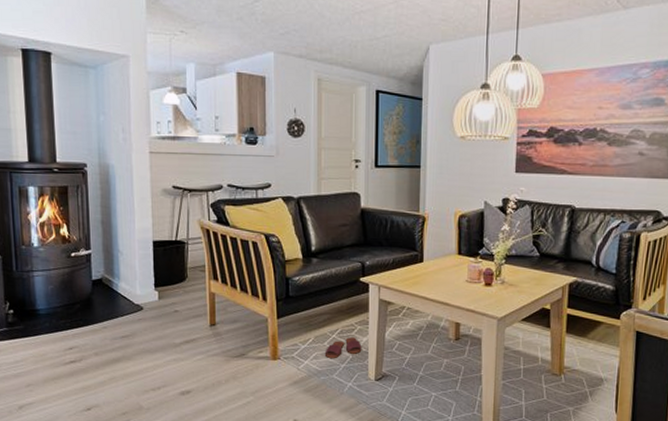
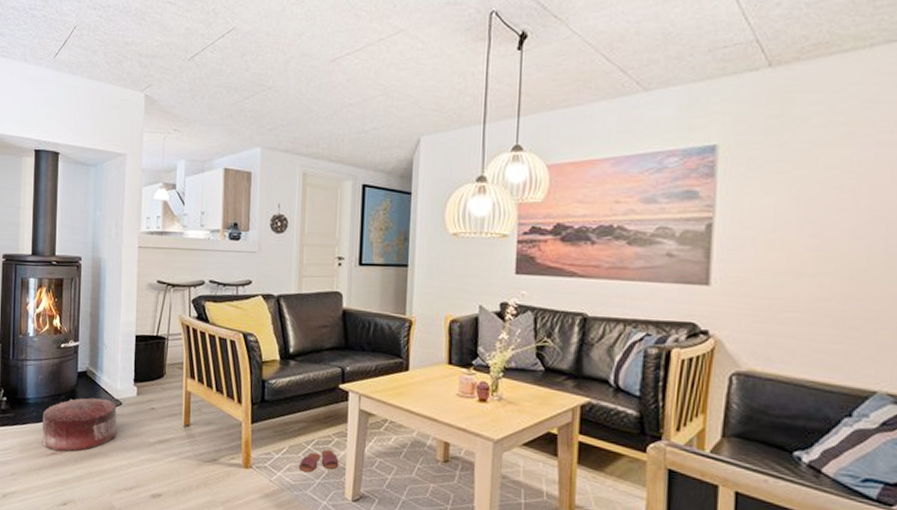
pouf: none [56,304,140,359] -> present [42,398,117,452]

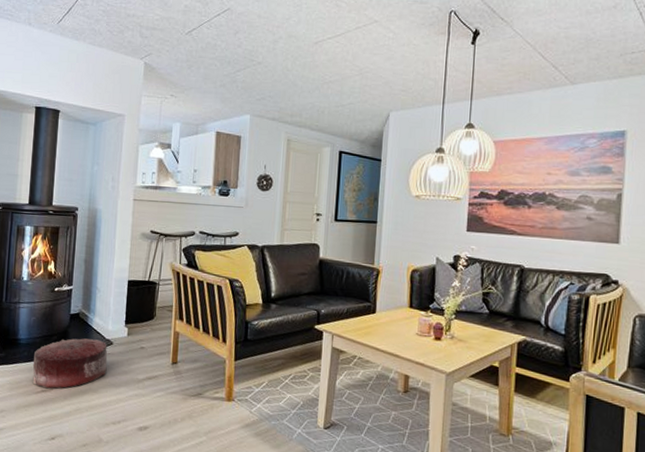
slippers: present [300,449,339,473] -> none [278,383,313,404]

